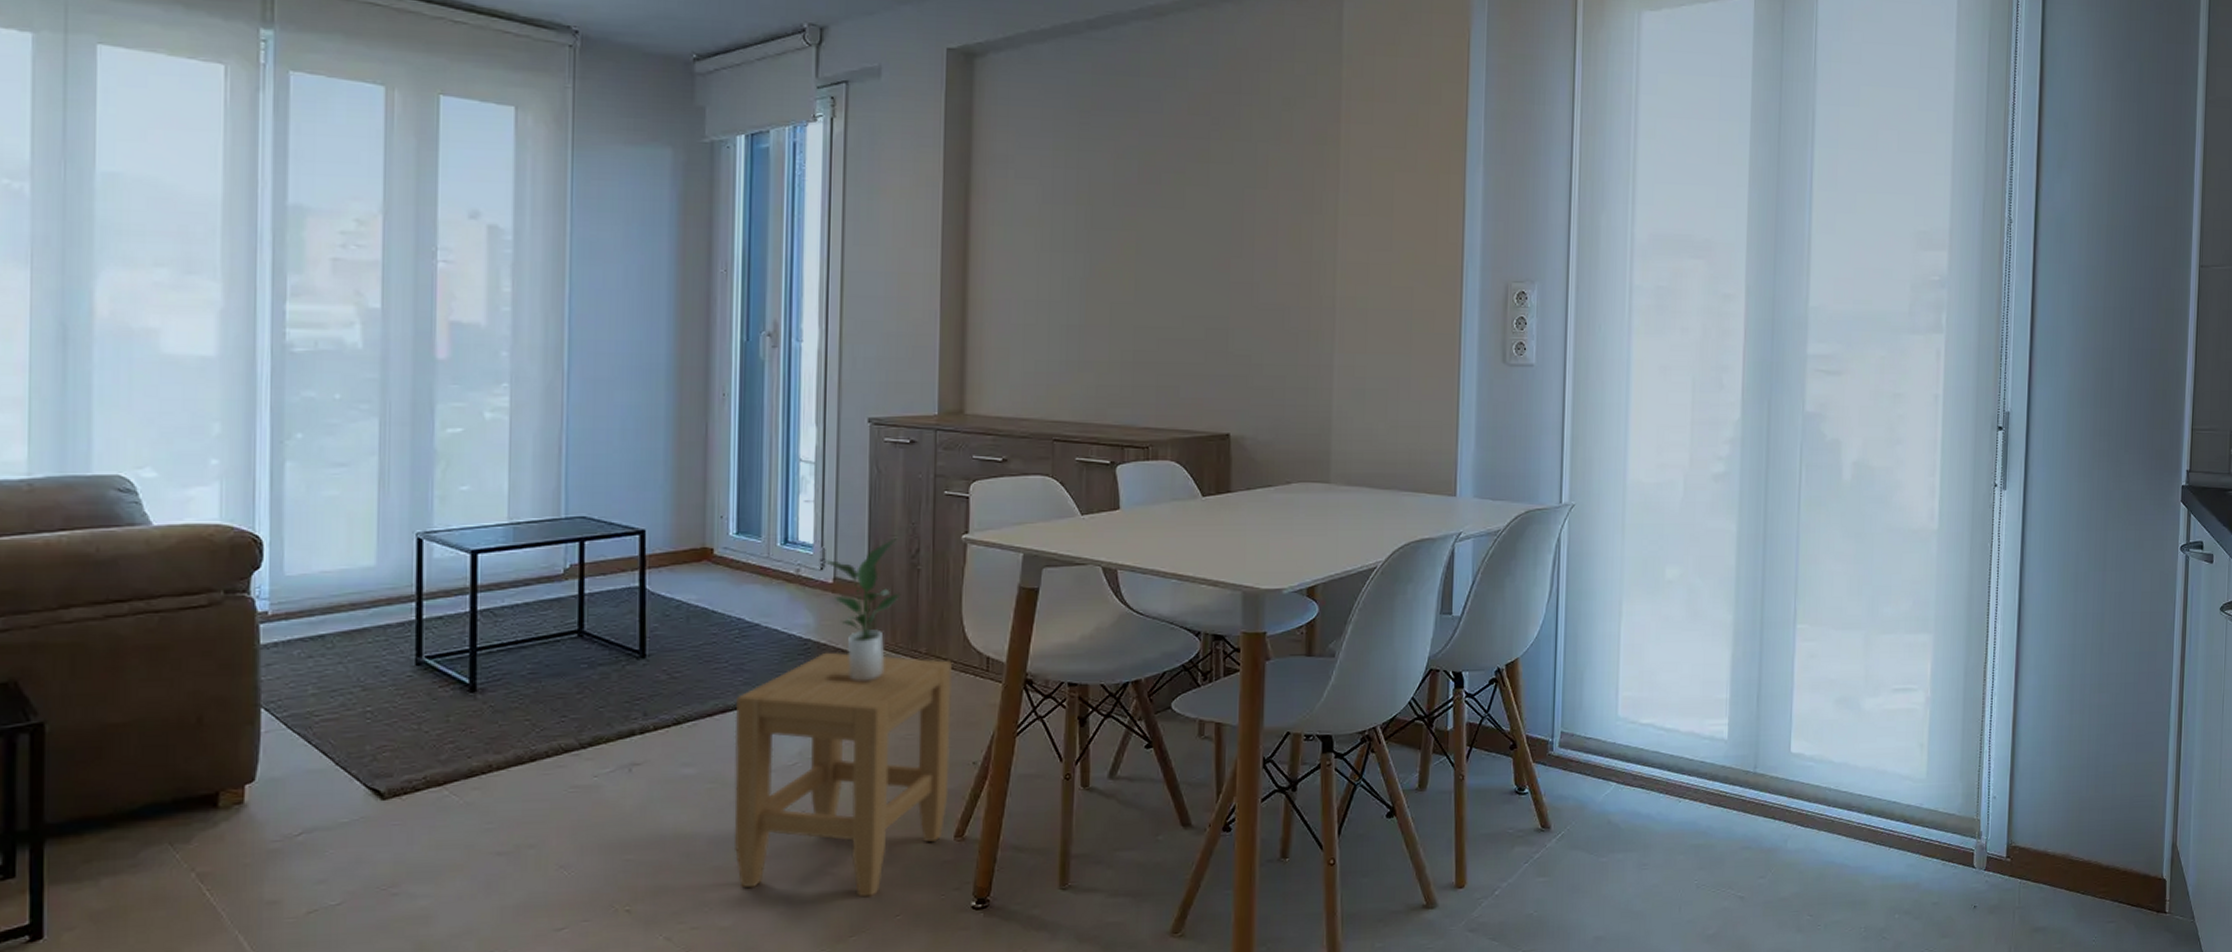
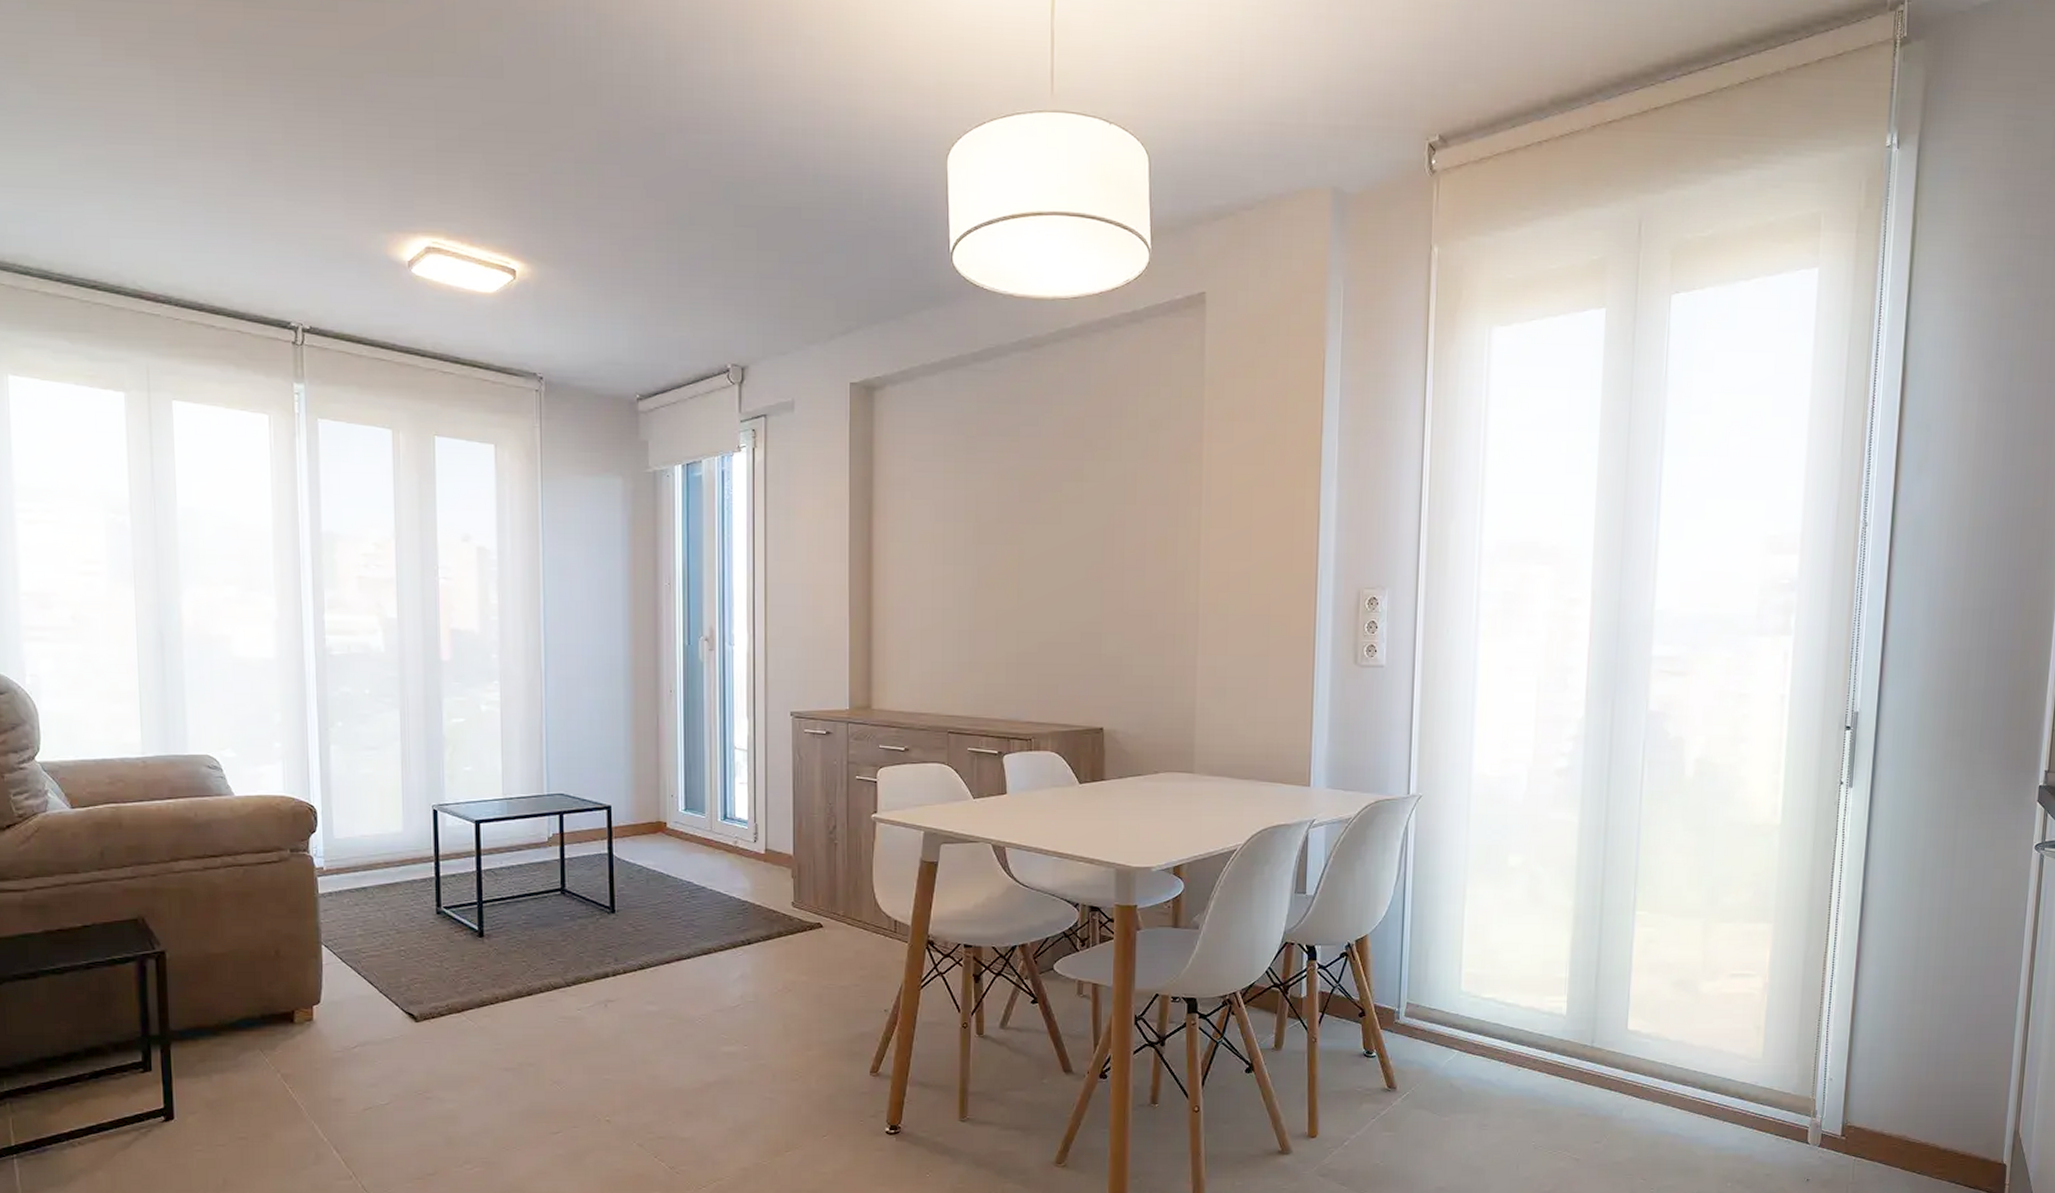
stool: present [734,651,953,898] -> none [688,912,867,1120]
potted plant: present [824,538,901,681] -> none [757,816,821,938]

